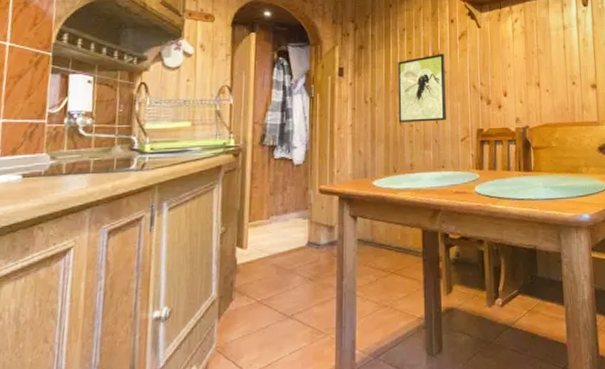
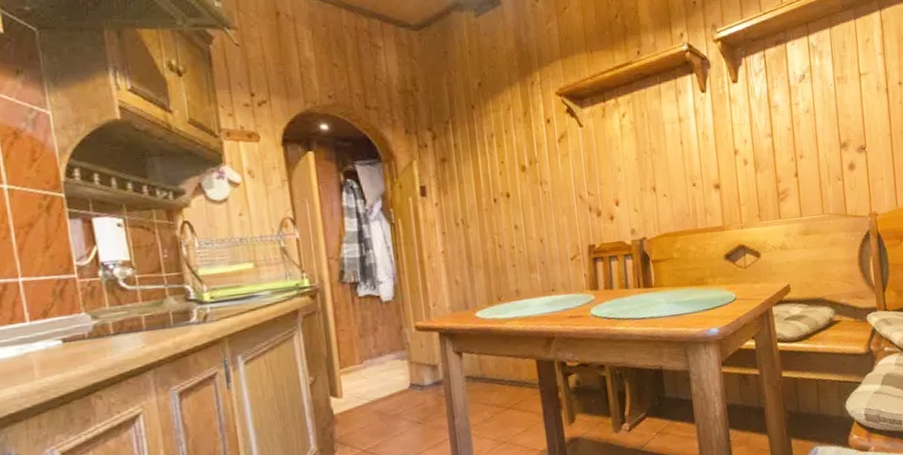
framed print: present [398,54,446,123] -> none [489,161,552,245]

